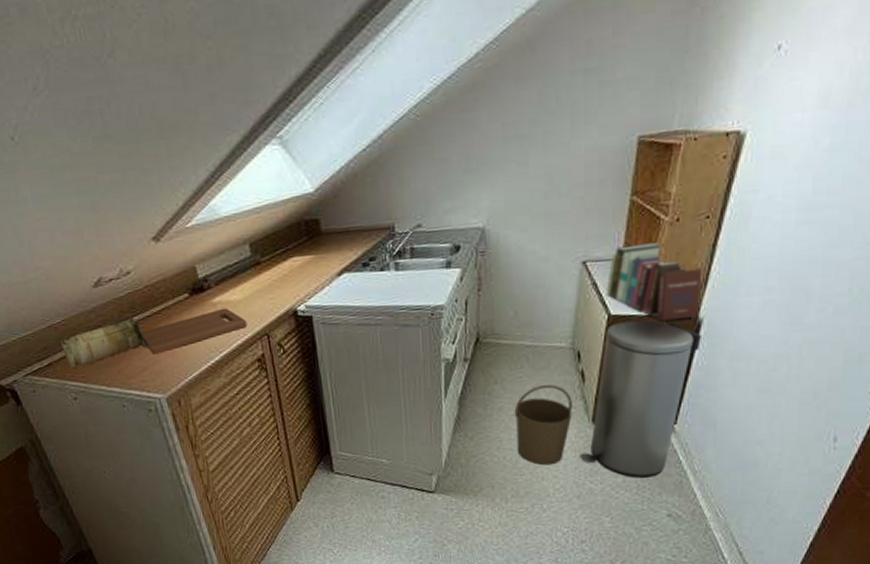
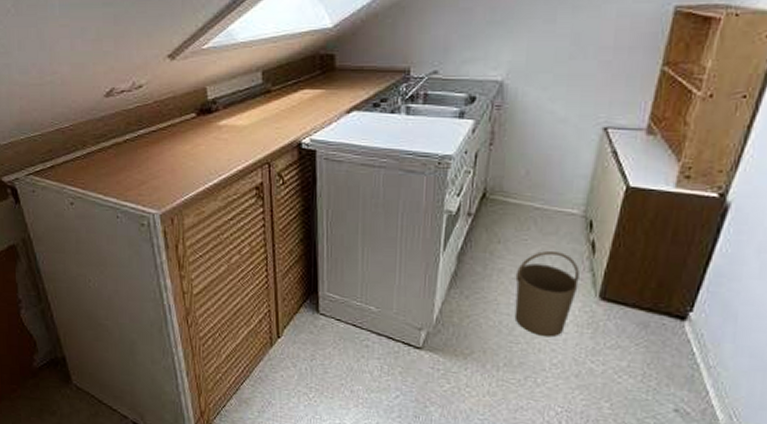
paper towel roll: present [61,317,146,370] -> none [66,130,147,175]
cutting board: present [141,308,248,355] -> none [144,132,250,170]
pedal bin: present [579,320,701,478] -> none [582,195,728,366]
books: present [606,242,703,322] -> none [626,117,735,201]

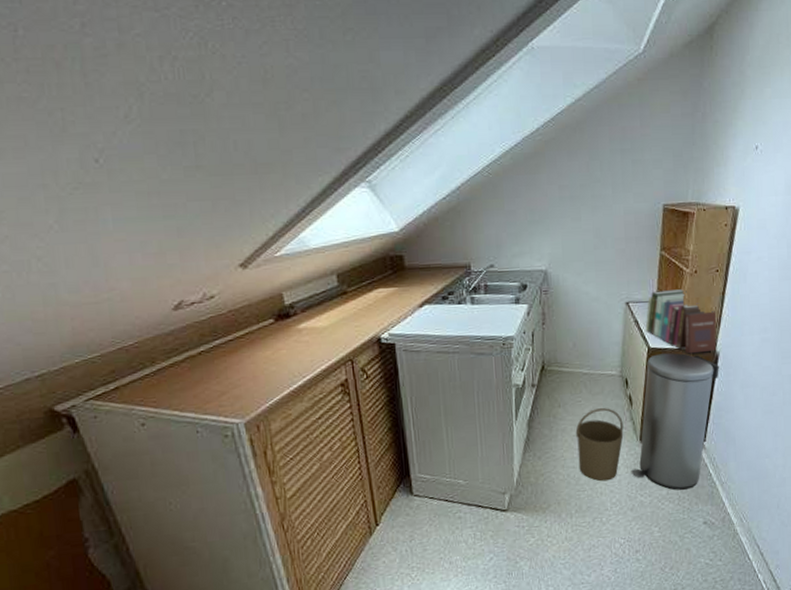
pedal bin: none [582,195,728,366] -> present [631,353,719,490]
books: none [626,117,735,201] -> present [645,289,717,354]

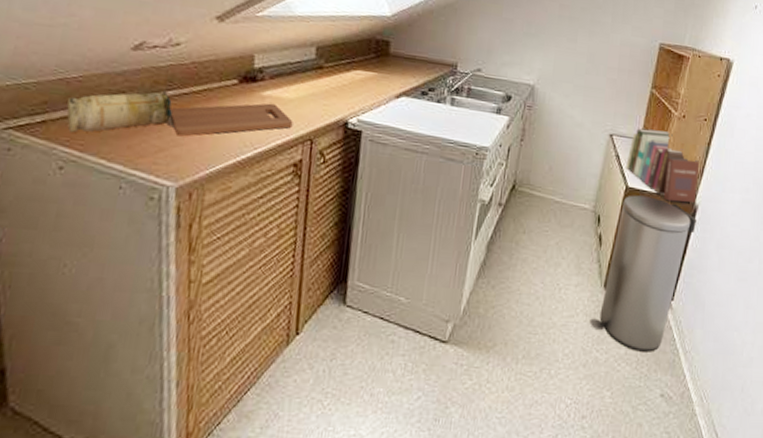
paper towel roll: none [132,341,226,394] -> present [66,90,172,133]
cutting board: none [221,334,332,379] -> present [169,103,293,137]
bucket: present [575,407,624,482] -> none [534,242,589,327]

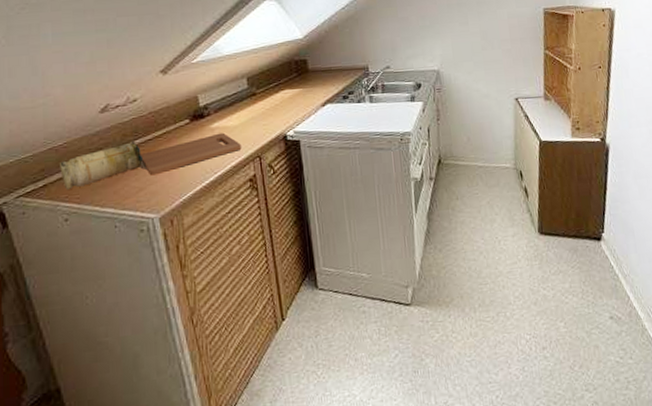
pedal bin: present [589,195,696,352] -> none [531,145,611,283]
books: present [625,128,700,203] -> none [535,85,607,146]

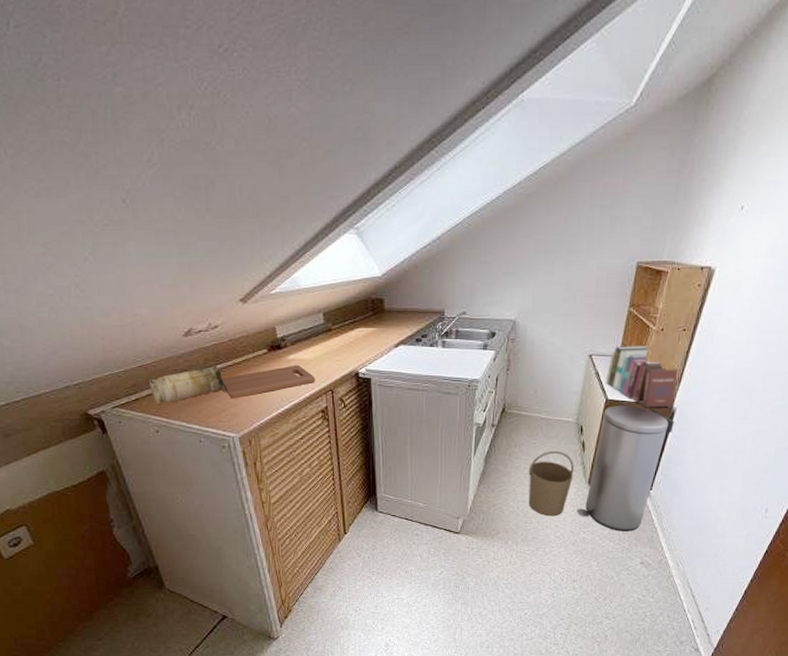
bucket: none [474,199,522,274] -> present [528,450,574,517]
pedal bin: none [531,145,611,283] -> present [576,406,674,531]
books: none [535,85,607,146] -> present [605,346,678,408]

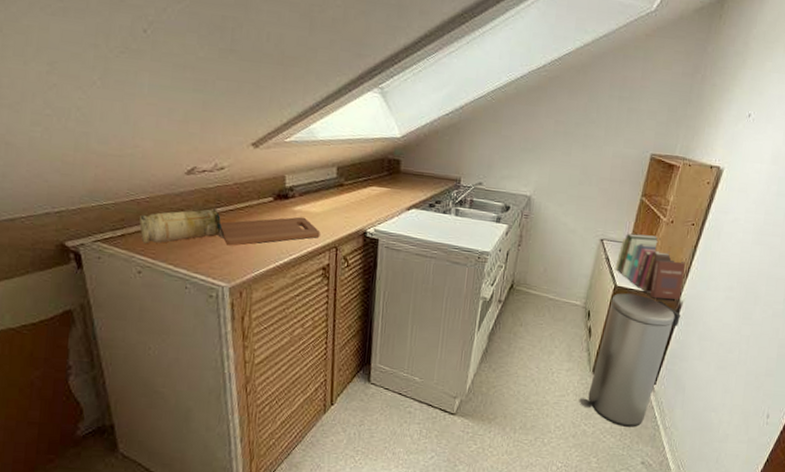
bucket: present [528,450,574,517] -> none [530,333,579,405]

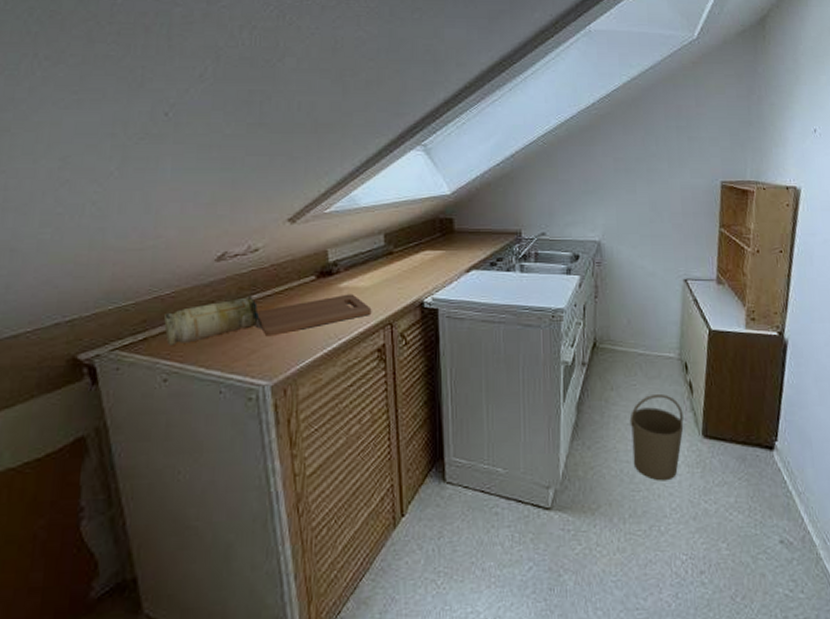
bucket: none [530,333,579,405] -> present [629,393,684,481]
pedal bin: present [579,293,681,427] -> none [693,337,789,498]
books: present [615,233,686,300] -> none [705,269,785,339]

